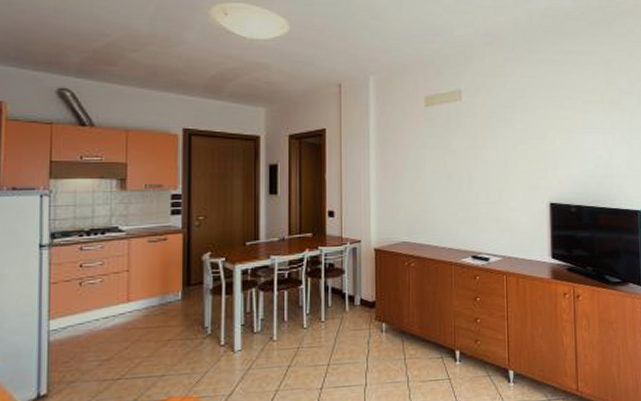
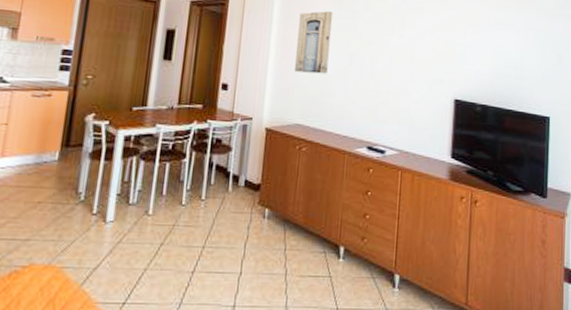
wall art: none [395,131,427,192] -> present [295,10,332,74]

